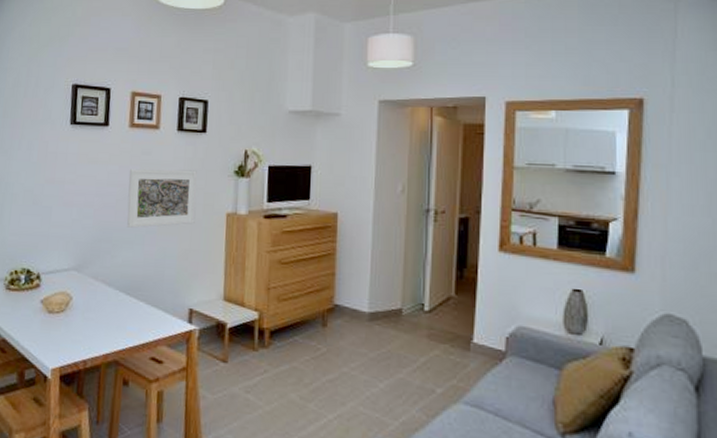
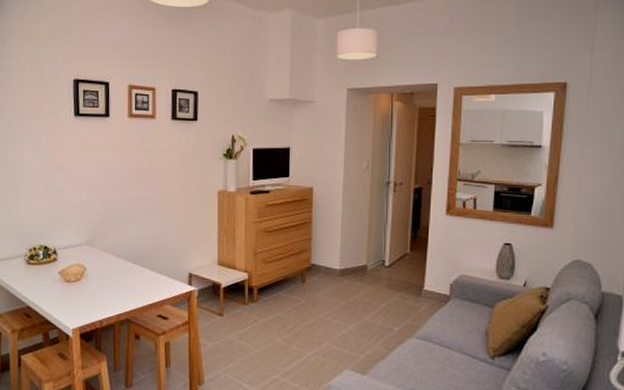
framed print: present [127,169,197,228] -> none [130,154,191,207]

